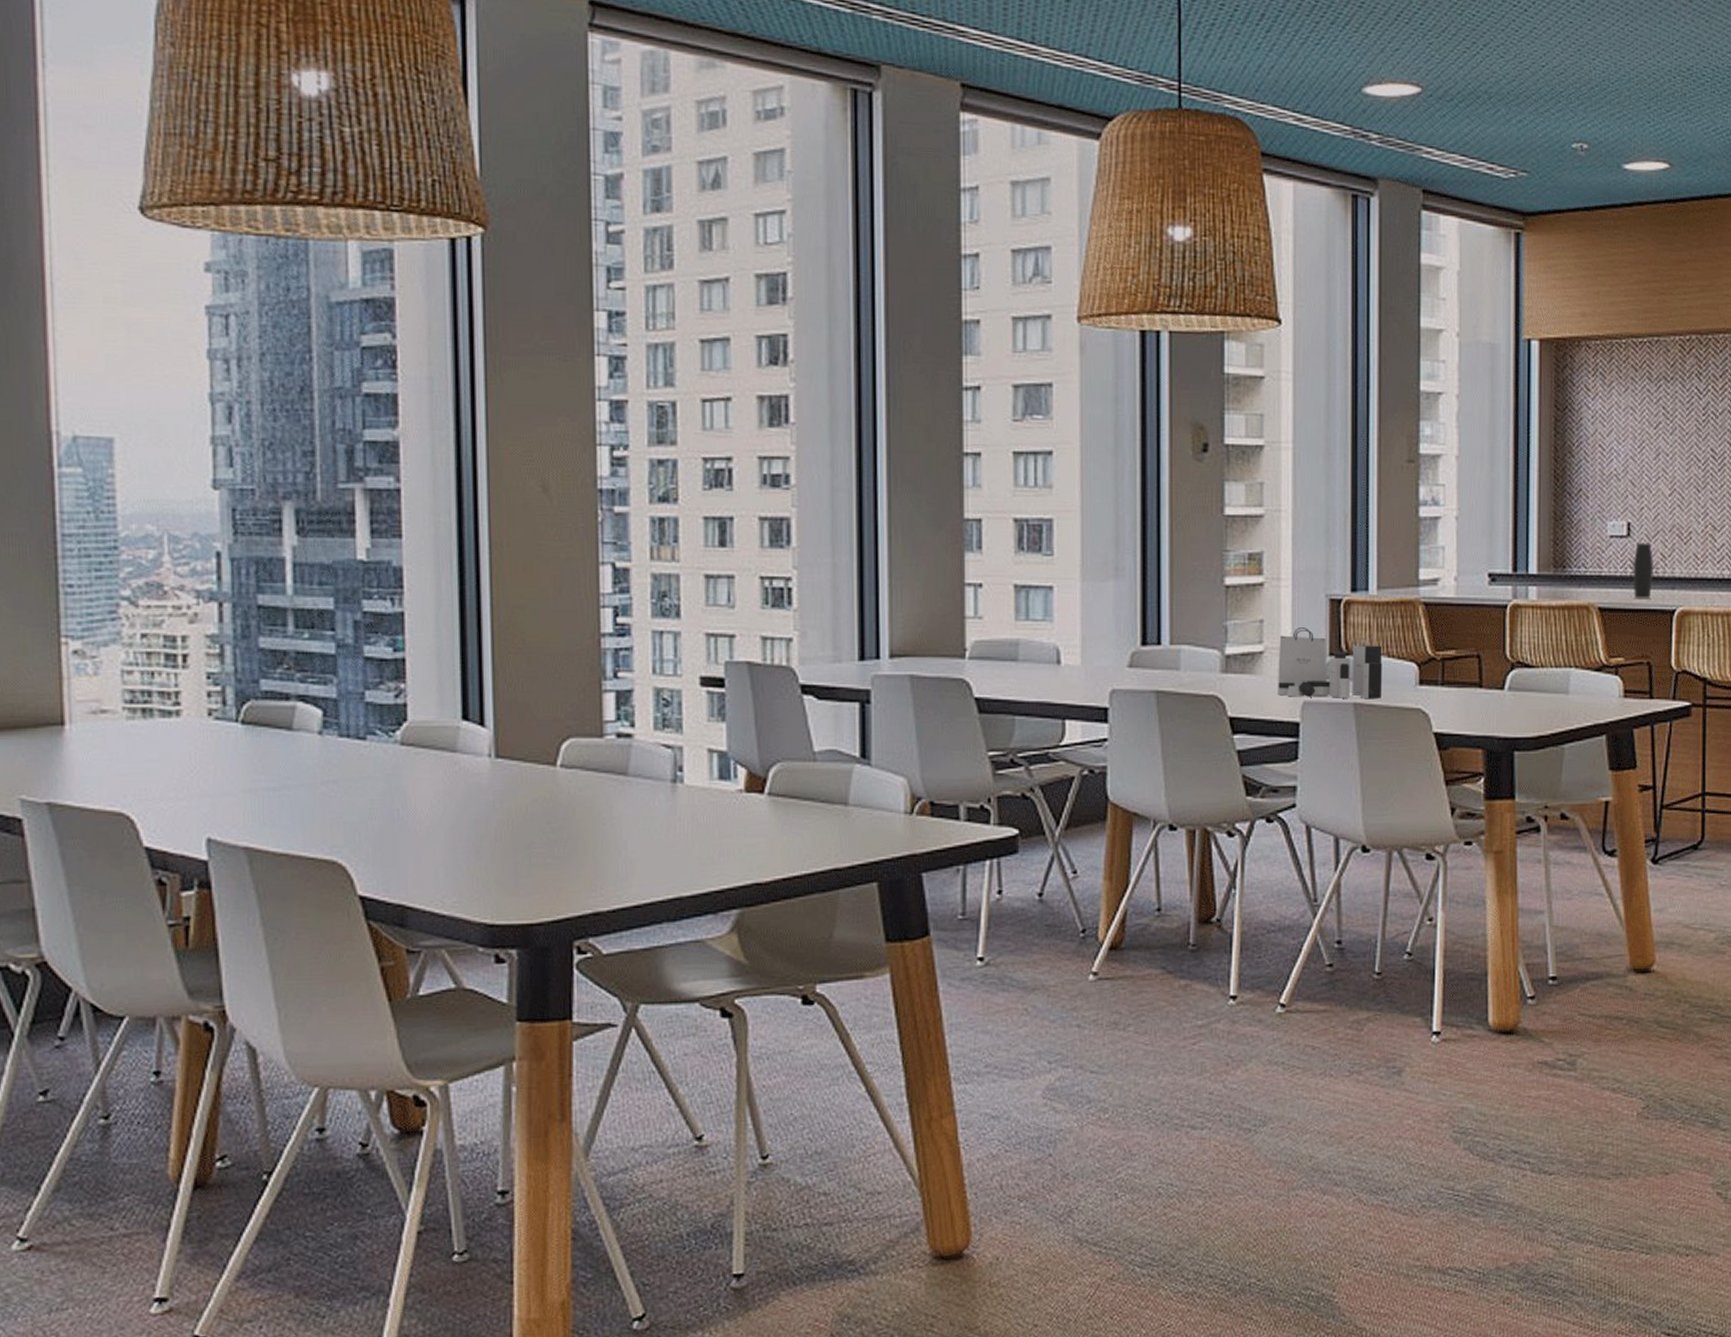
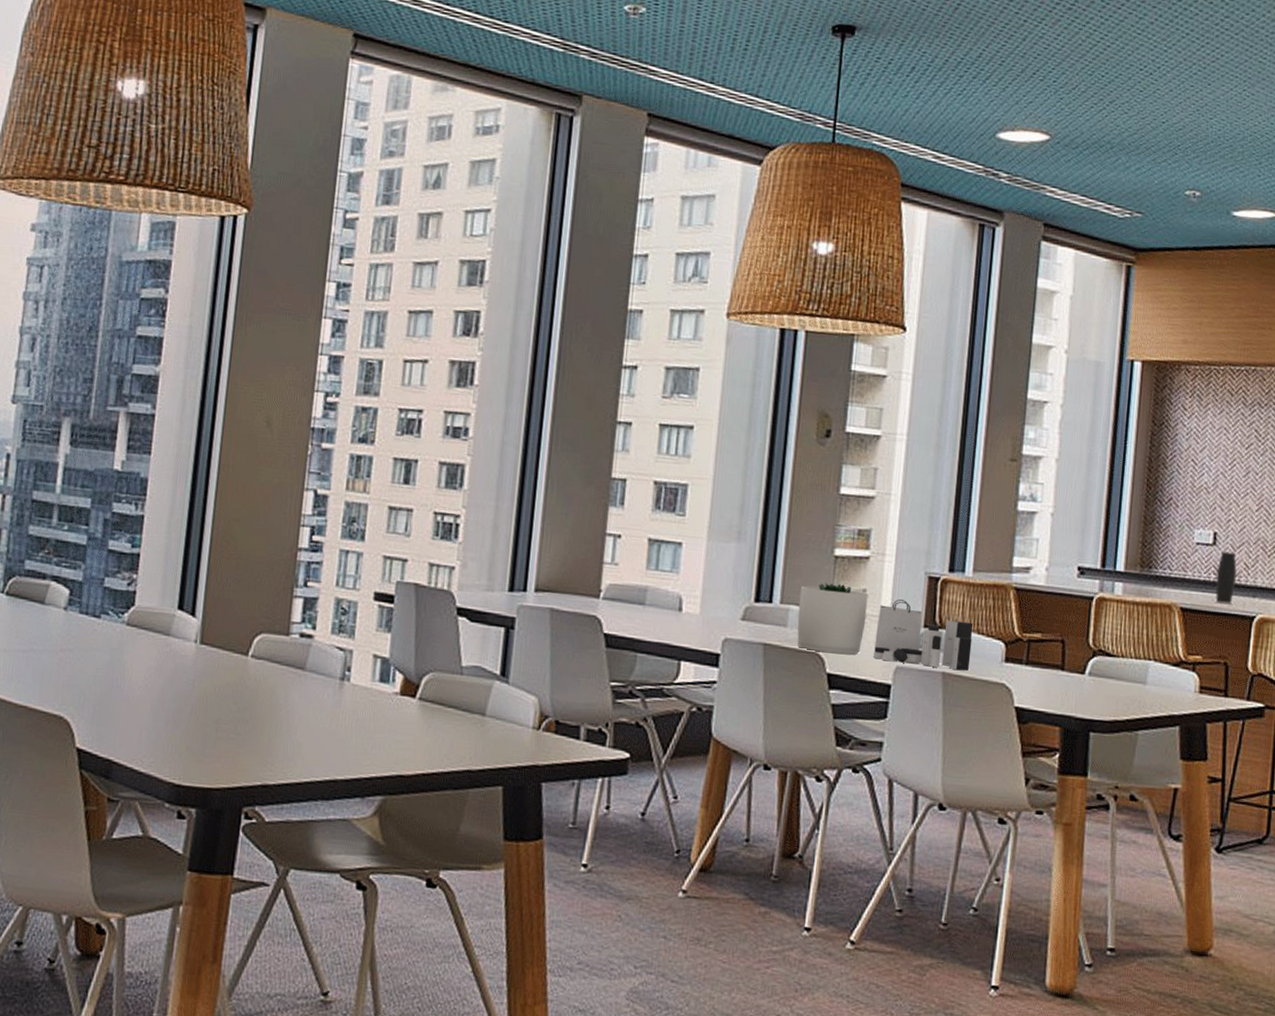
planter: none [1191,616,1266,695] -> present [797,582,868,655]

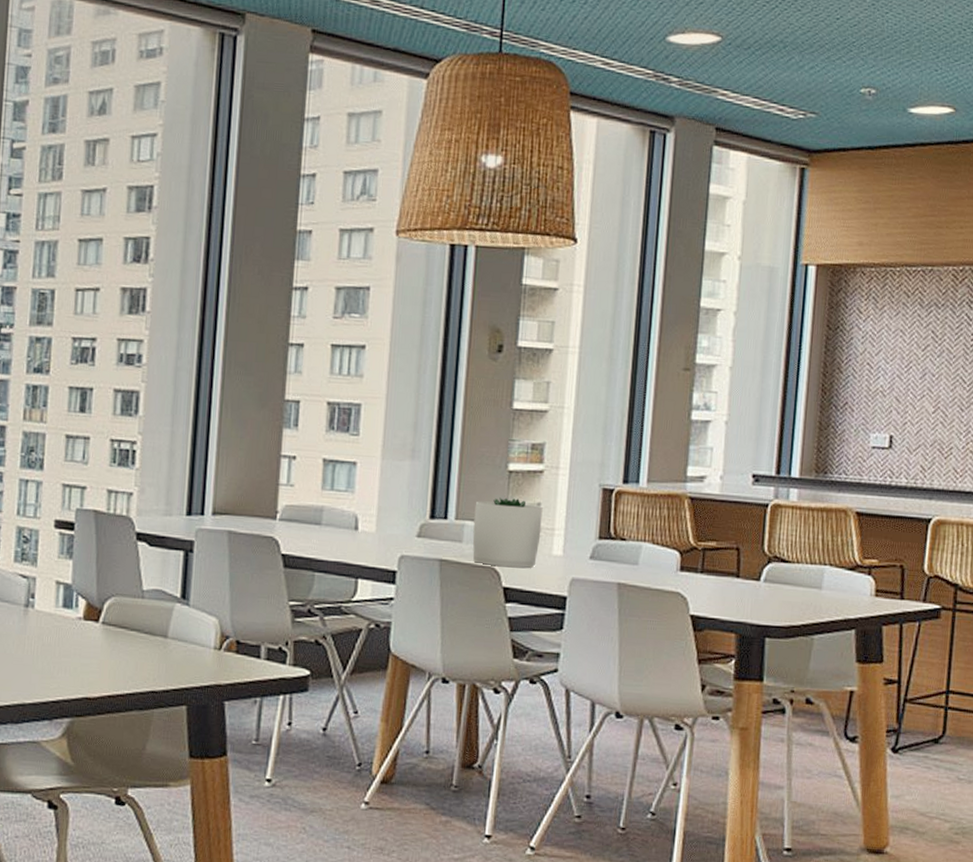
shopping bag: present [874,599,974,671] -> none [549,512,648,581]
vase: present [1215,551,1238,604] -> none [891,454,914,506]

